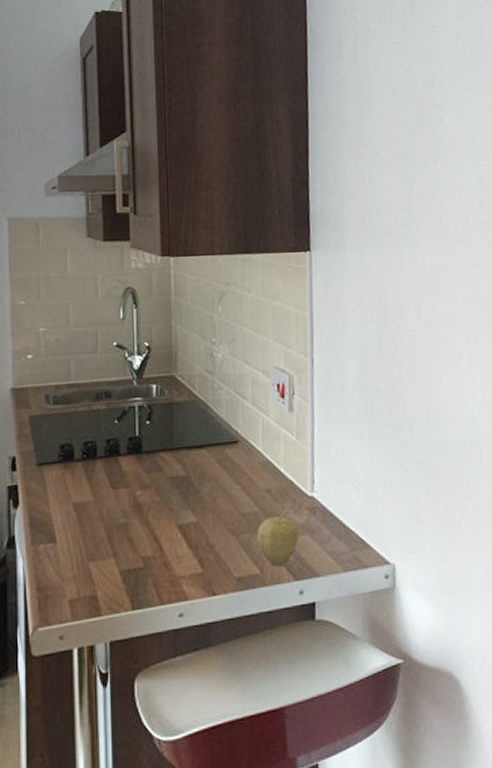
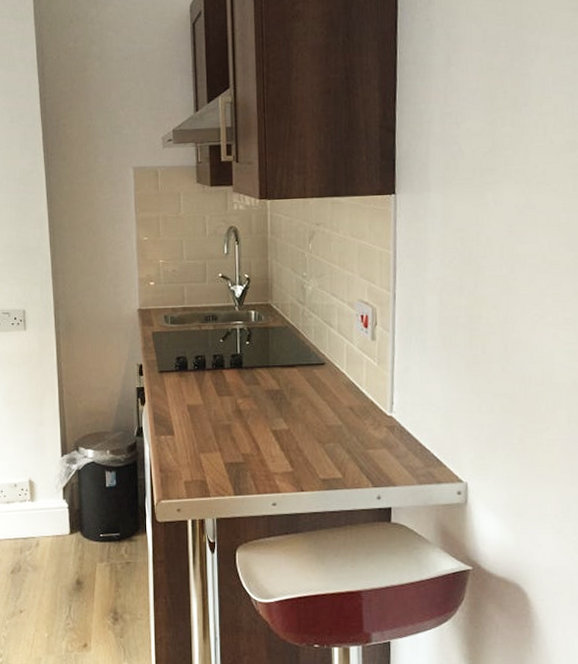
fruit: present [256,509,299,567] -> none [339,425,378,474]

